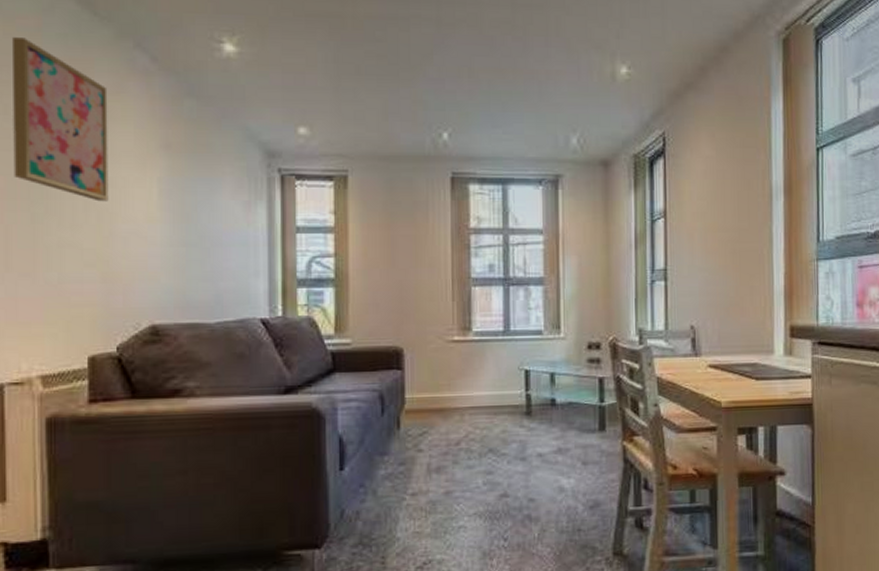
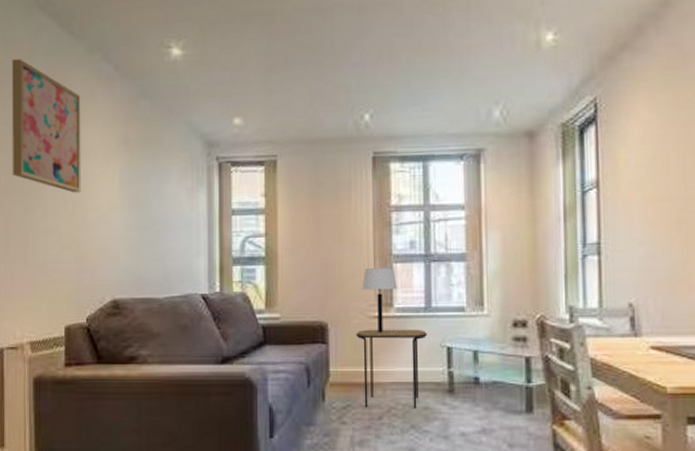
side table: none [433,352,505,433] -> present [356,329,427,409]
table lamp: none [439,291,476,358] -> present [362,268,398,333]

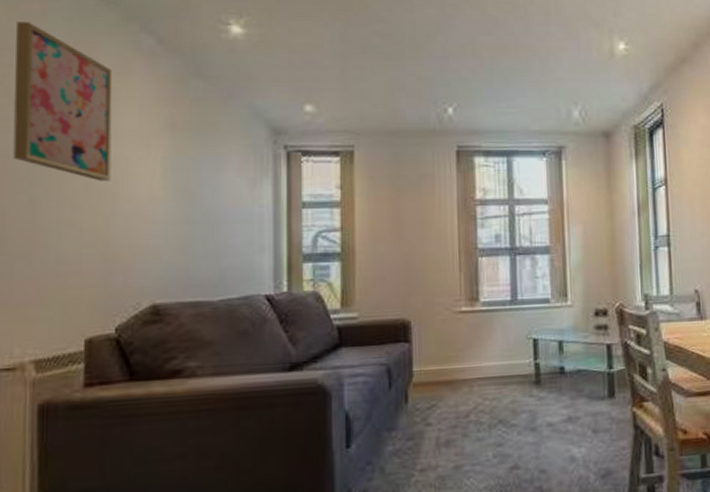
side table: present [356,329,427,409] -> none [441,322,513,406]
table lamp: present [362,268,398,333] -> none [446,262,483,329]

